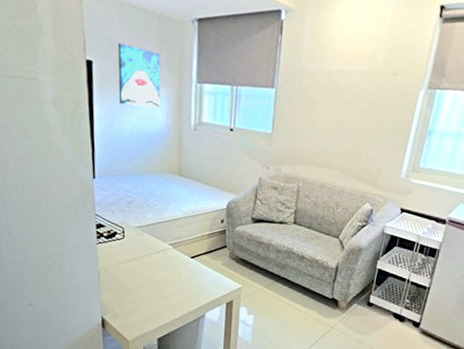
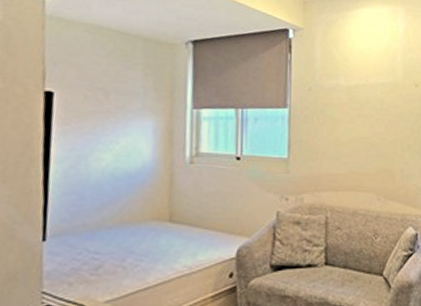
wall art: present [117,43,161,109] -> none [87,70,146,142]

